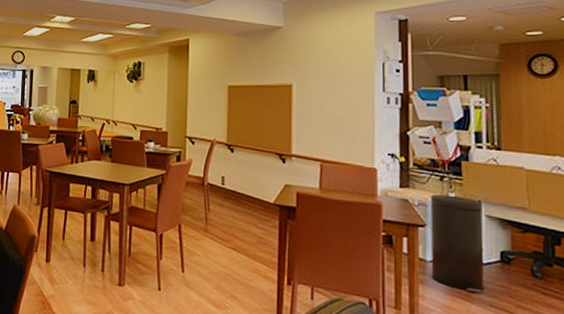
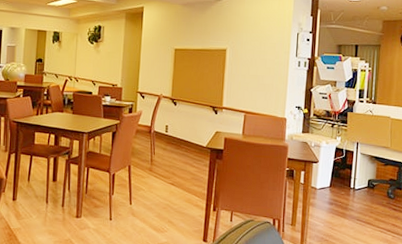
pedal bin: present [430,194,484,293] -> none [319,138,359,211]

